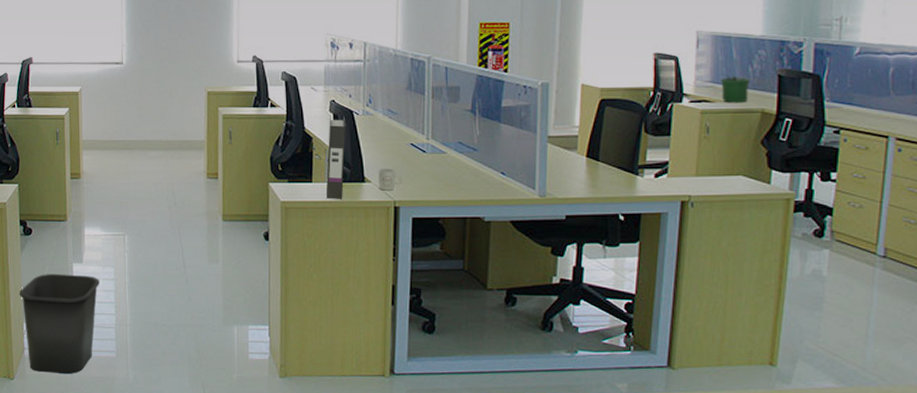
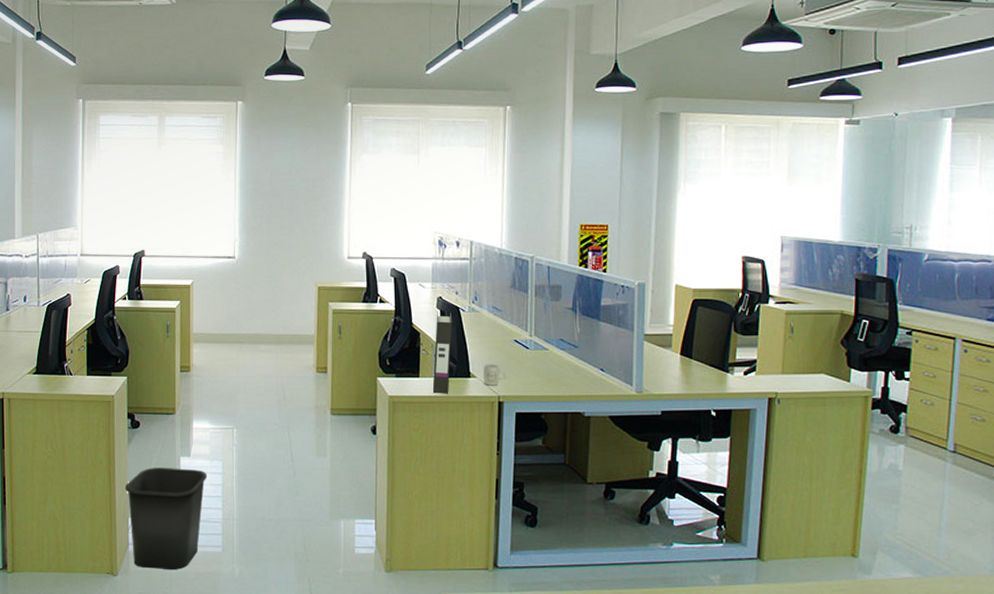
planter: present [721,74,753,103] -> none [803,277,833,305]

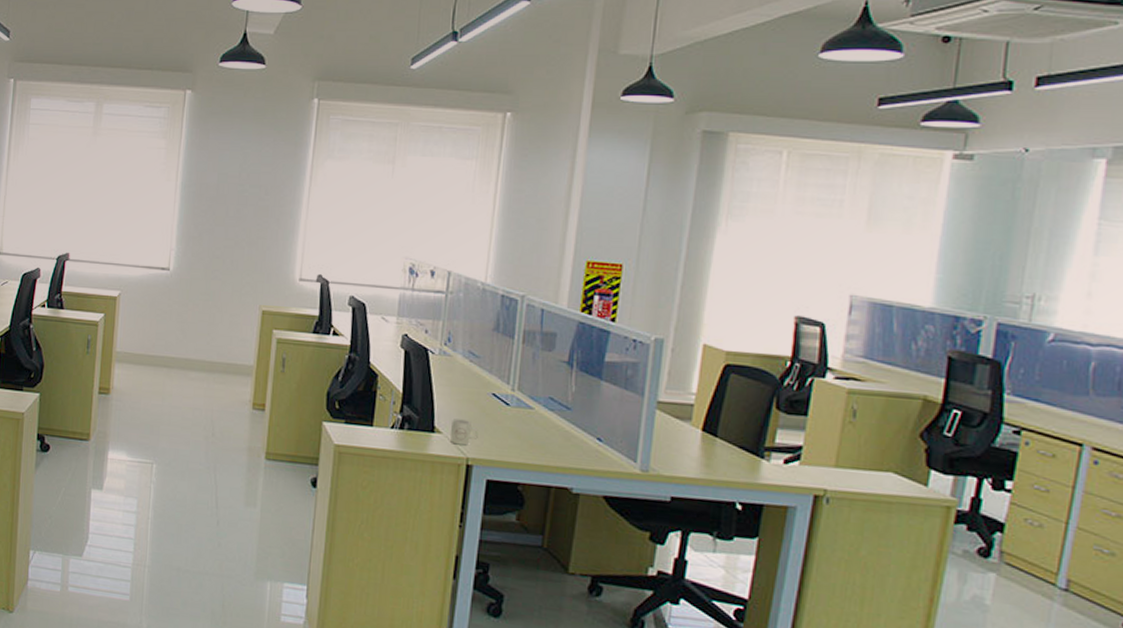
waste bin: present [125,467,207,570] -> none [28,497,119,614]
binder: present [433,312,453,394] -> none [388,351,419,449]

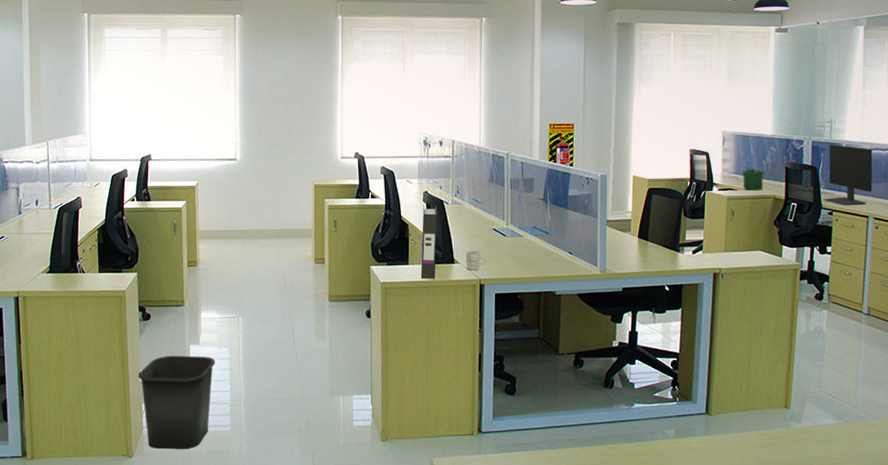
waste bin: none [28,497,119,614] -> present [138,355,215,449]
binder: none [388,351,419,449] -> present [421,205,438,279]
planter: none [875,349,916,386] -> present [742,167,766,191]
computer monitor: none [1007,330,1101,426] -> present [823,144,873,205]

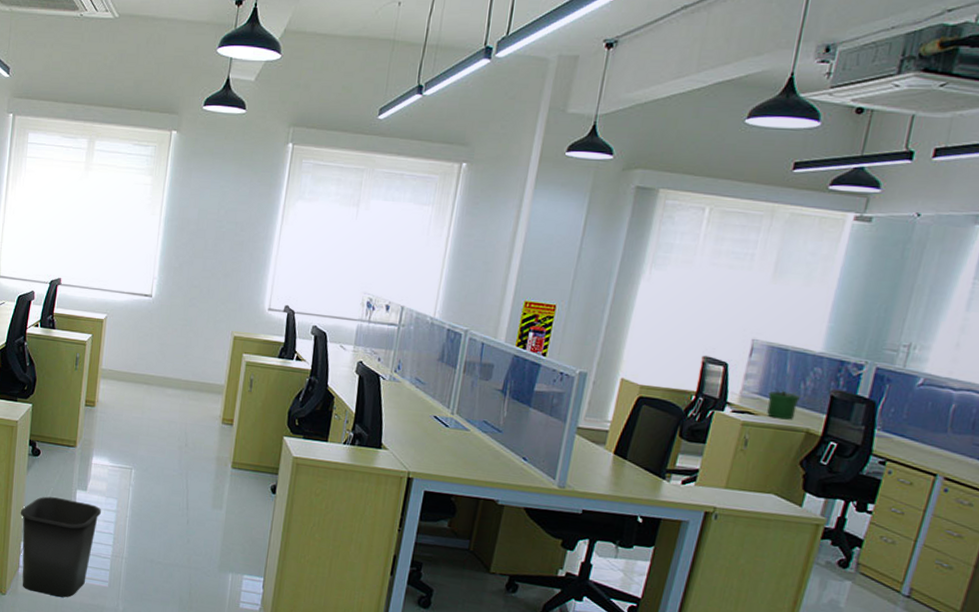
binder: present [421,205,438,279] -> none [340,376,371,463]
mug: present [466,251,486,270] -> none [395,437,420,461]
computer monitor: present [823,144,873,205] -> none [876,375,963,459]

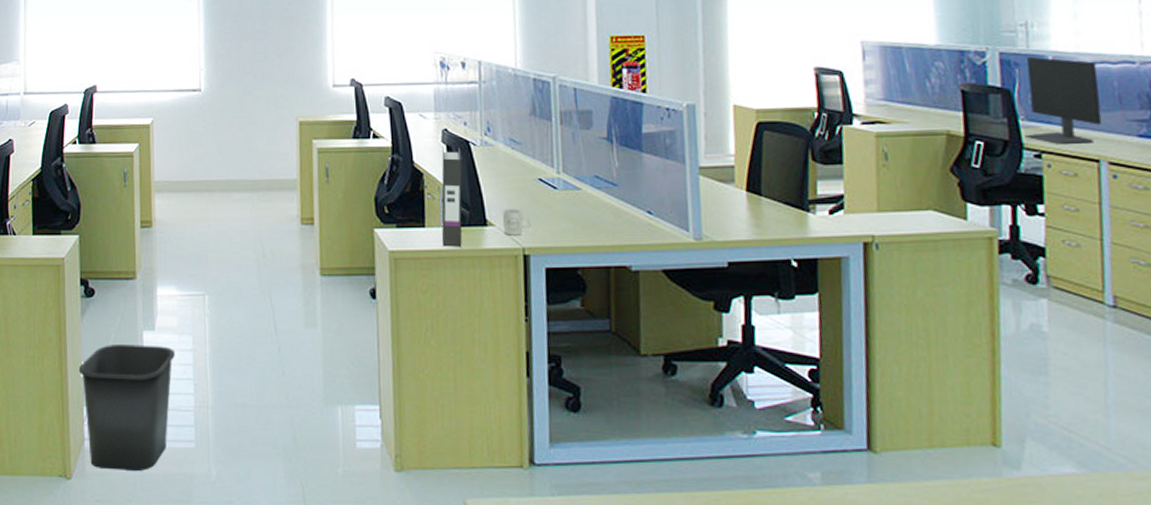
binder: none [340,376,371,463] -> present [441,147,463,247]
mug: none [395,437,420,461] -> present [503,209,531,236]
planter: present [767,388,804,420] -> none [895,90,932,124]
computer monitor: none [876,375,963,459] -> present [1025,56,1102,144]

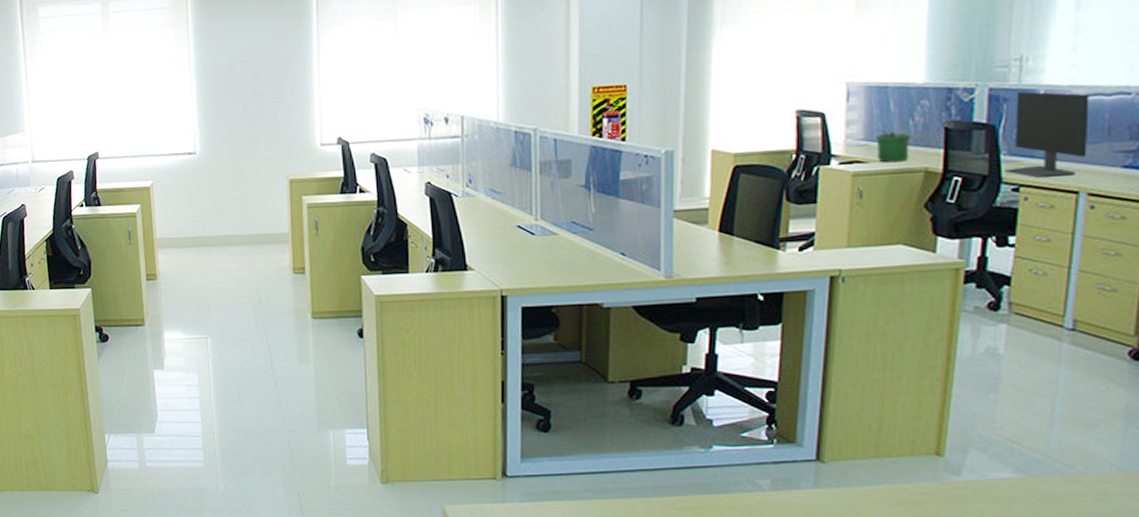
waste bin: present [78,343,175,471] -> none [98,381,183,486]
binder: present [441,147,463,247] -> none [424,199,445,291]
mug: present [503,209,531,236] -> none [482,254,509,279]
planter: none [895,90,932,124] -> present [876,129,914,163]

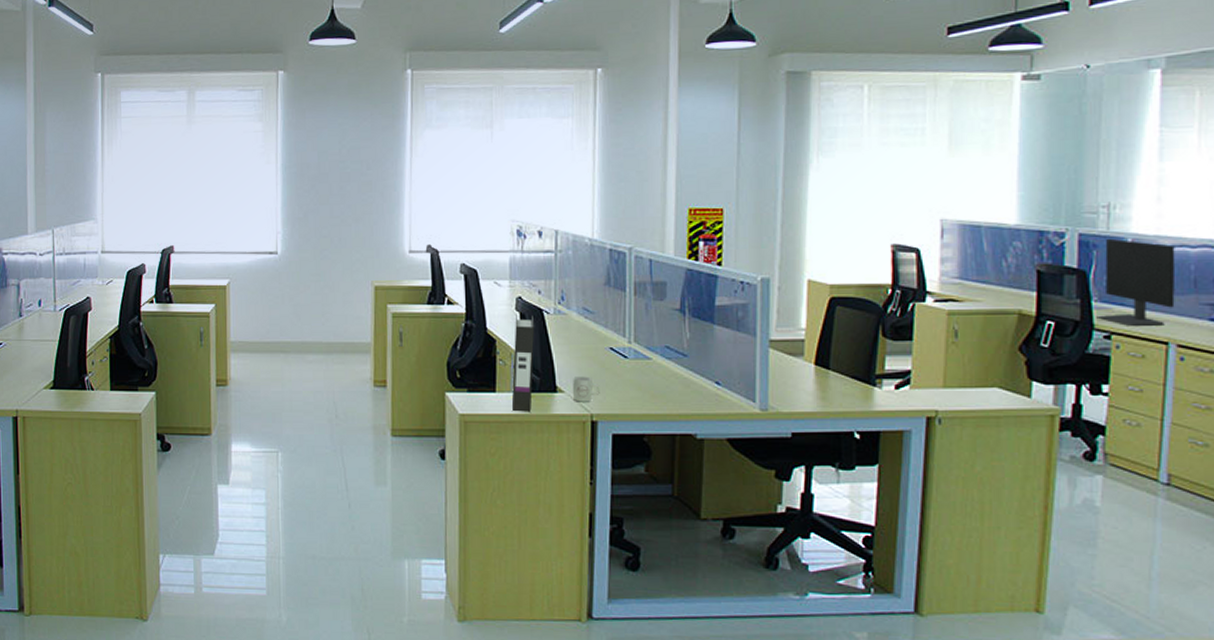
binder: none [424,199,445,291] -> present [512,314,535,412]
mug: none [482,254,509,279] -> present [573,376,600,402]
planter: present [876,129,914,163] -> none [970,269,1008,303]

